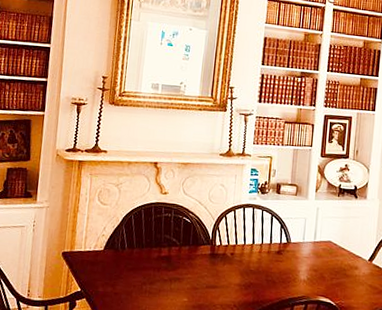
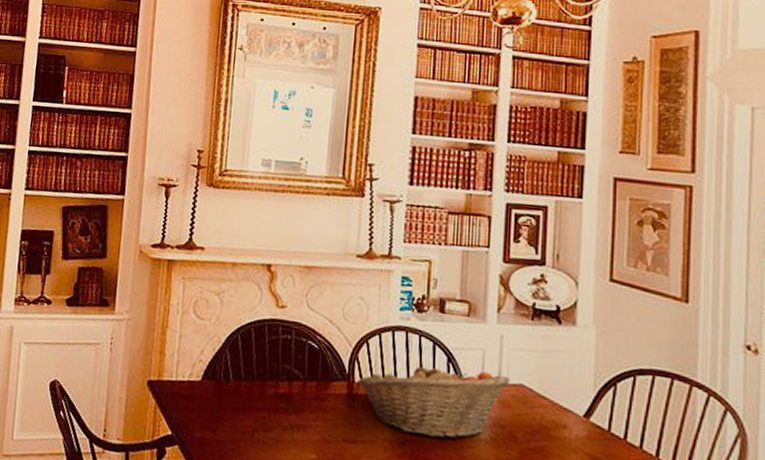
fruit basket: none [218,229,322,282] -> present [357,363,510,439]

